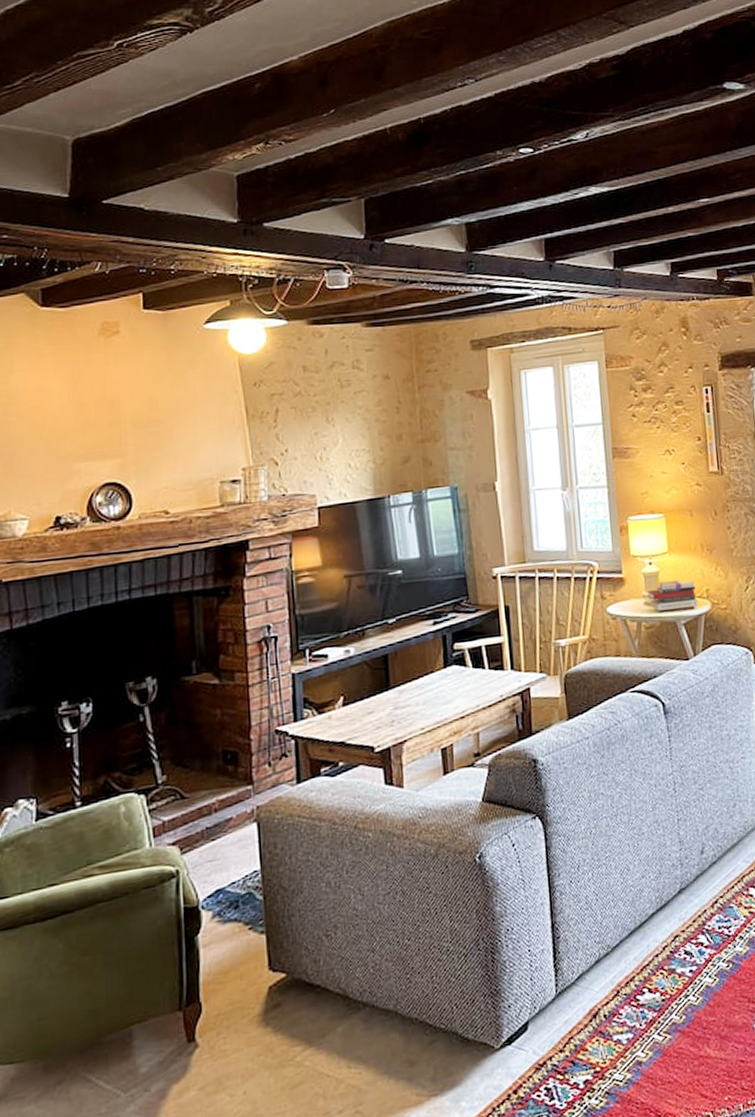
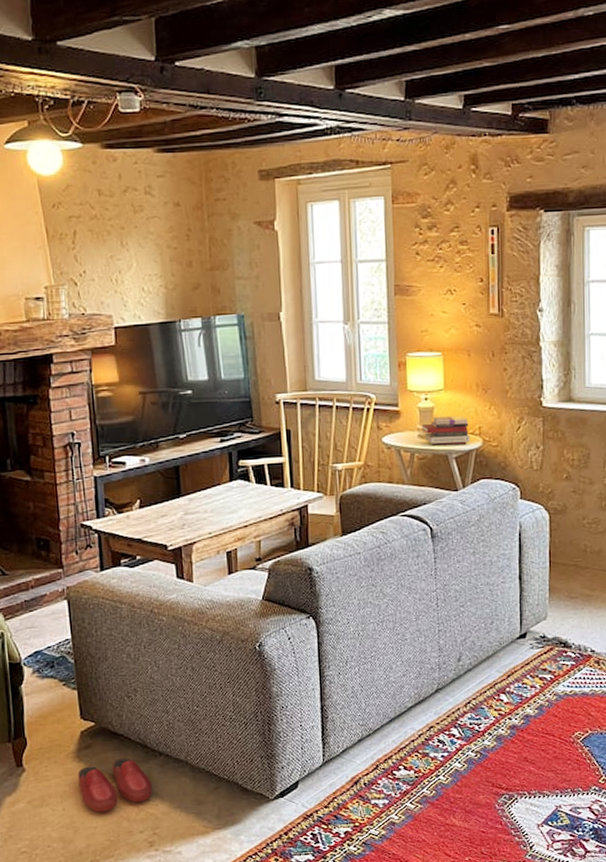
slippers: none [263,1014,355,1092] -> present [77,757,153,813]

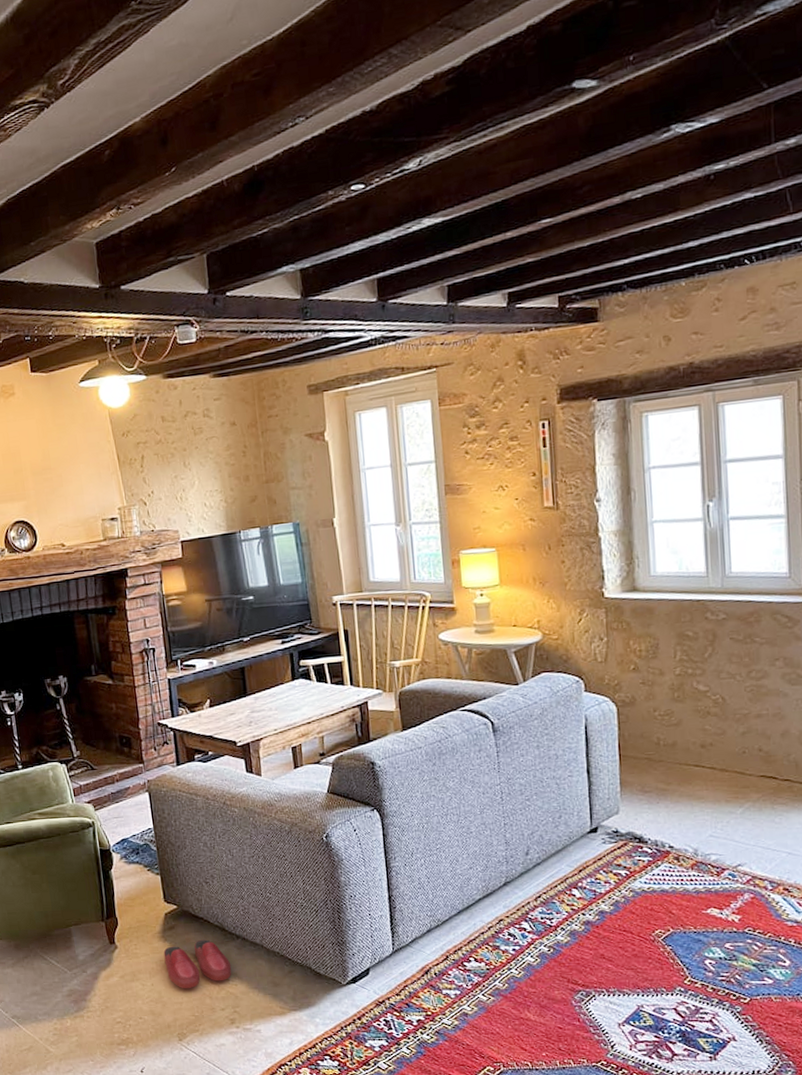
books: present [421,416,471,445] -> none [478,610,530,640]

